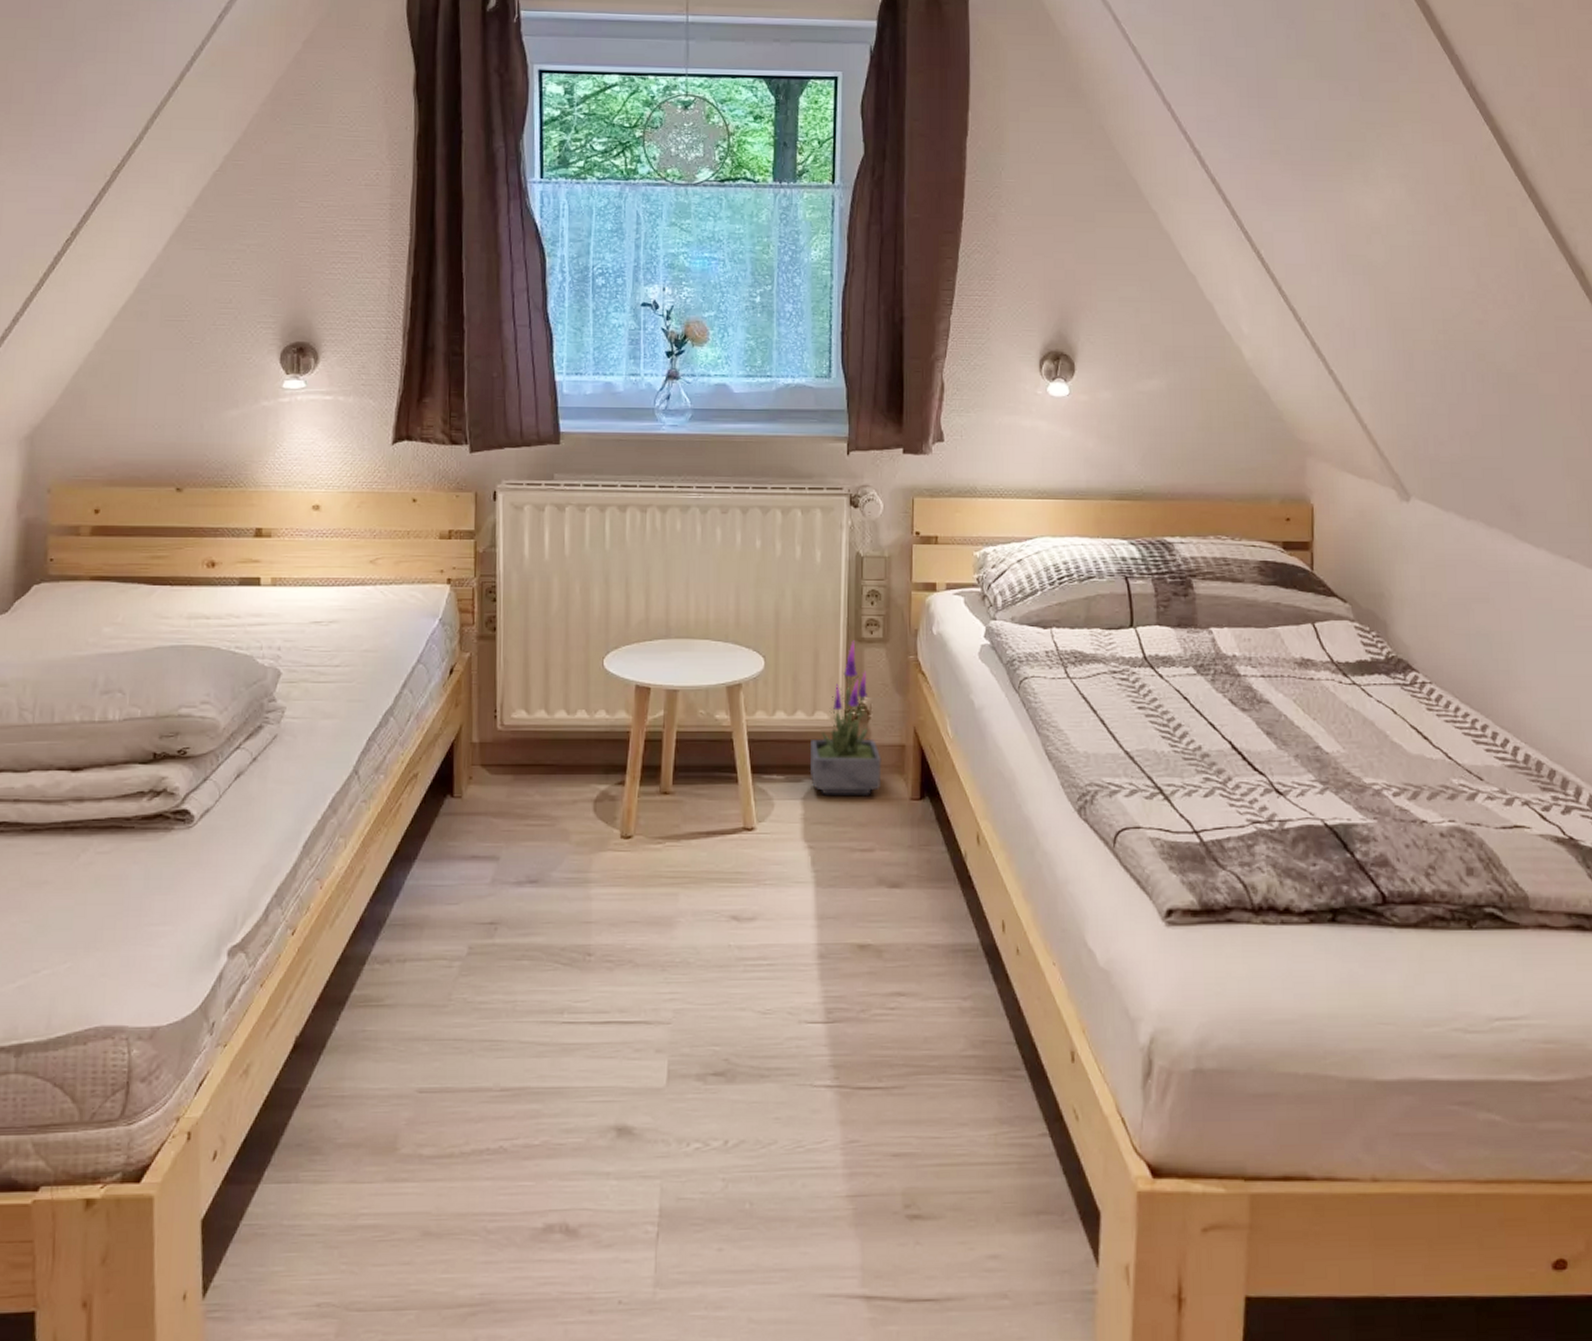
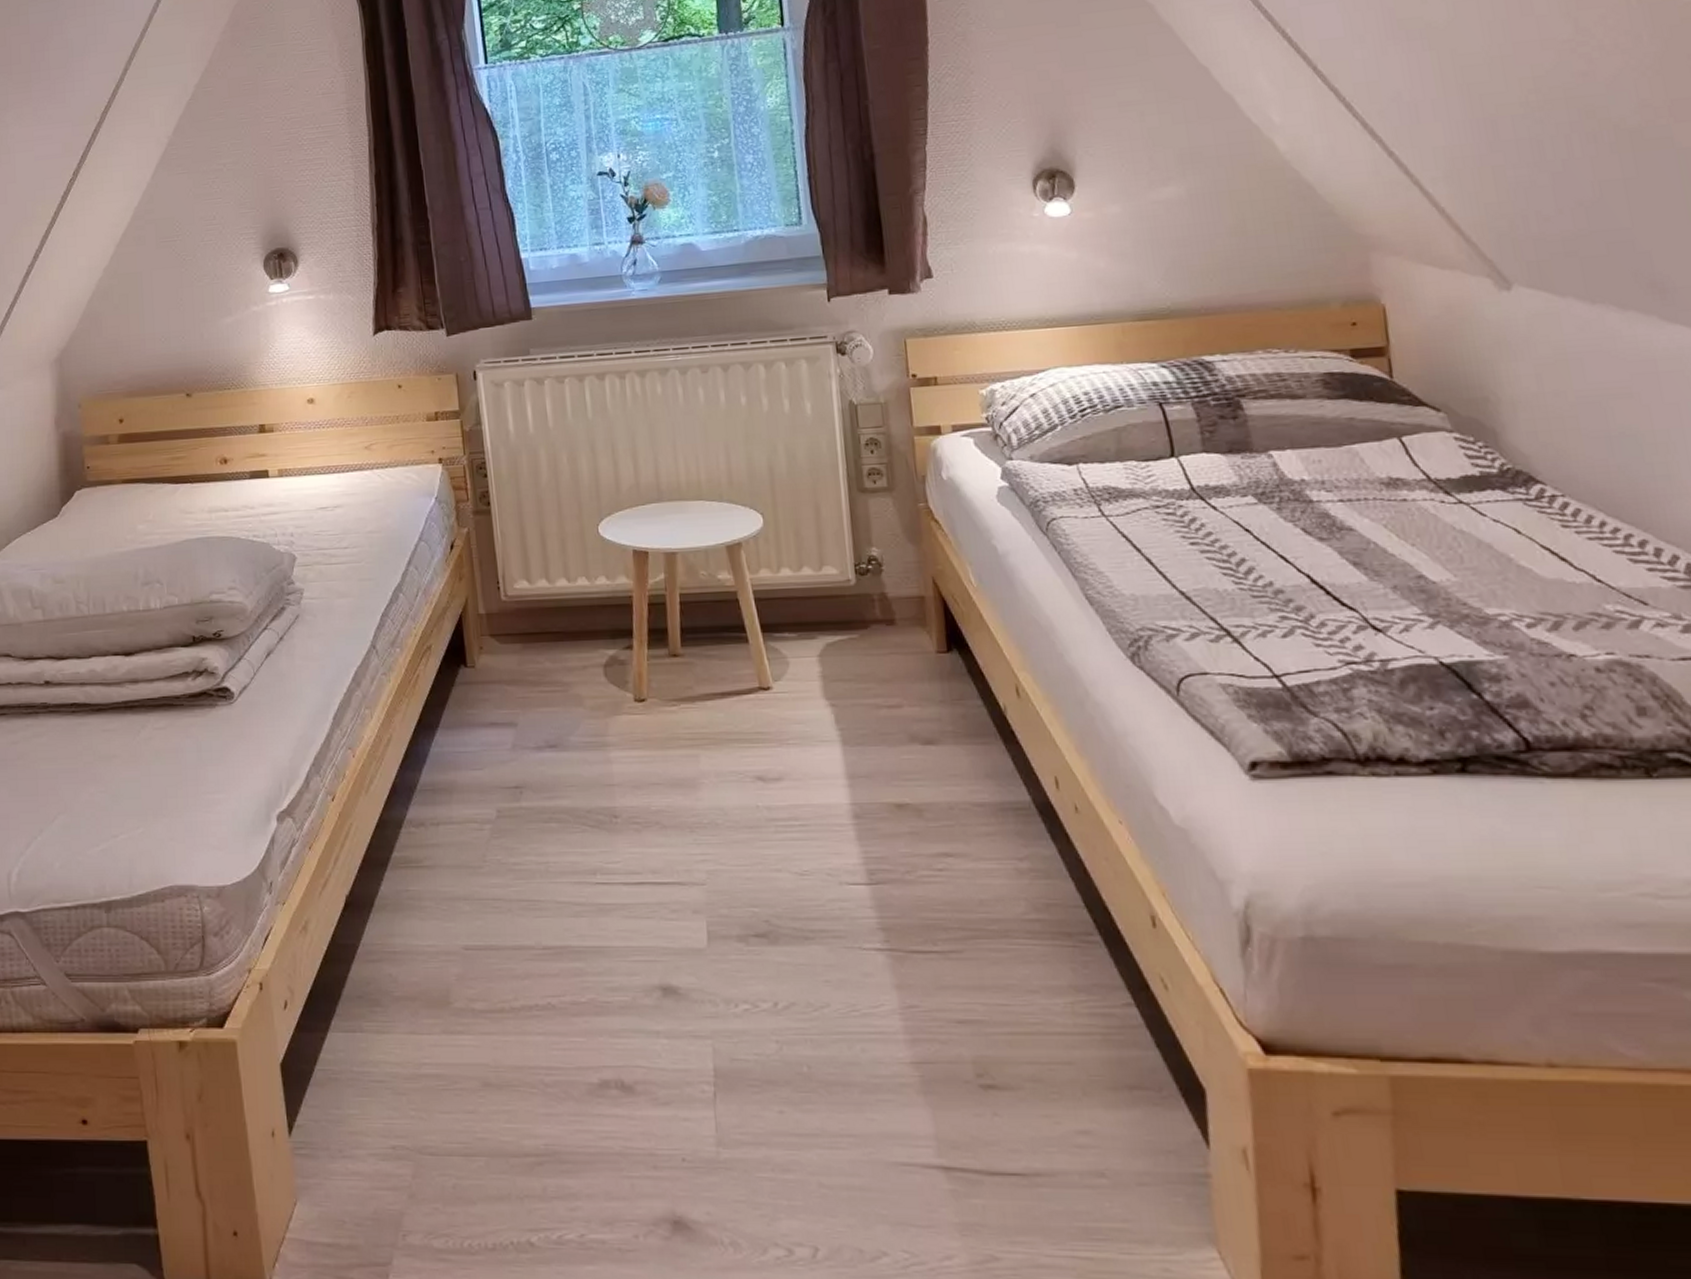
potted plant: present [809,640,882,797] -> none [821,491,902,652]

